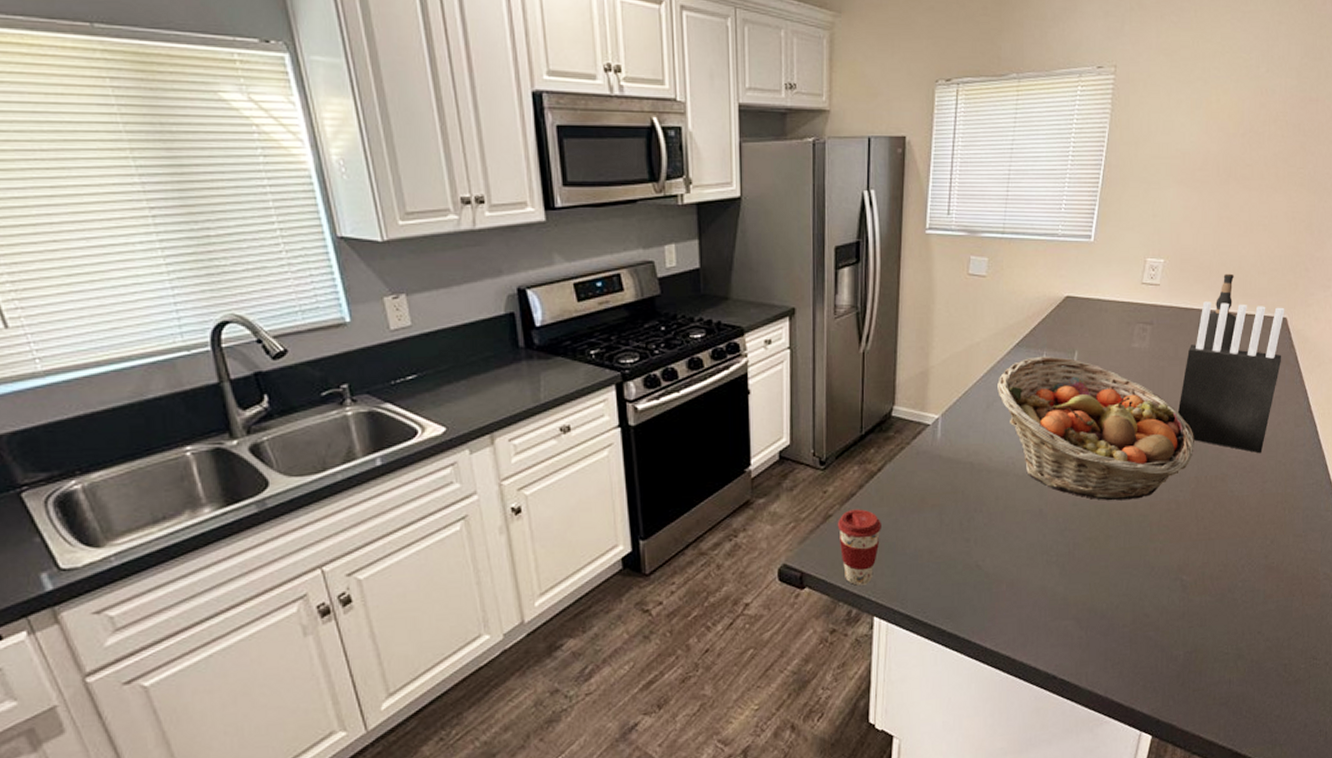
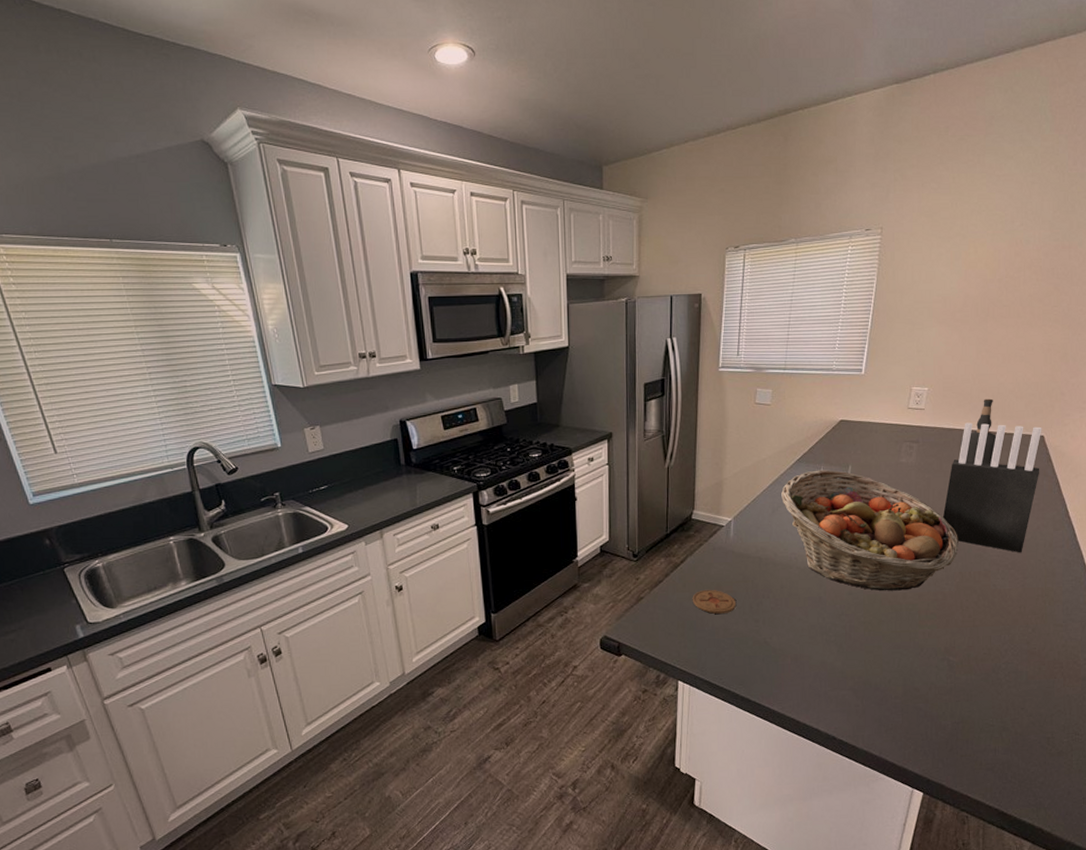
coffee cup: present [837,509,881,586] -> none [647,593,684,655]
coaster: none [891,503,943,533] -> present [692,589,736,614]

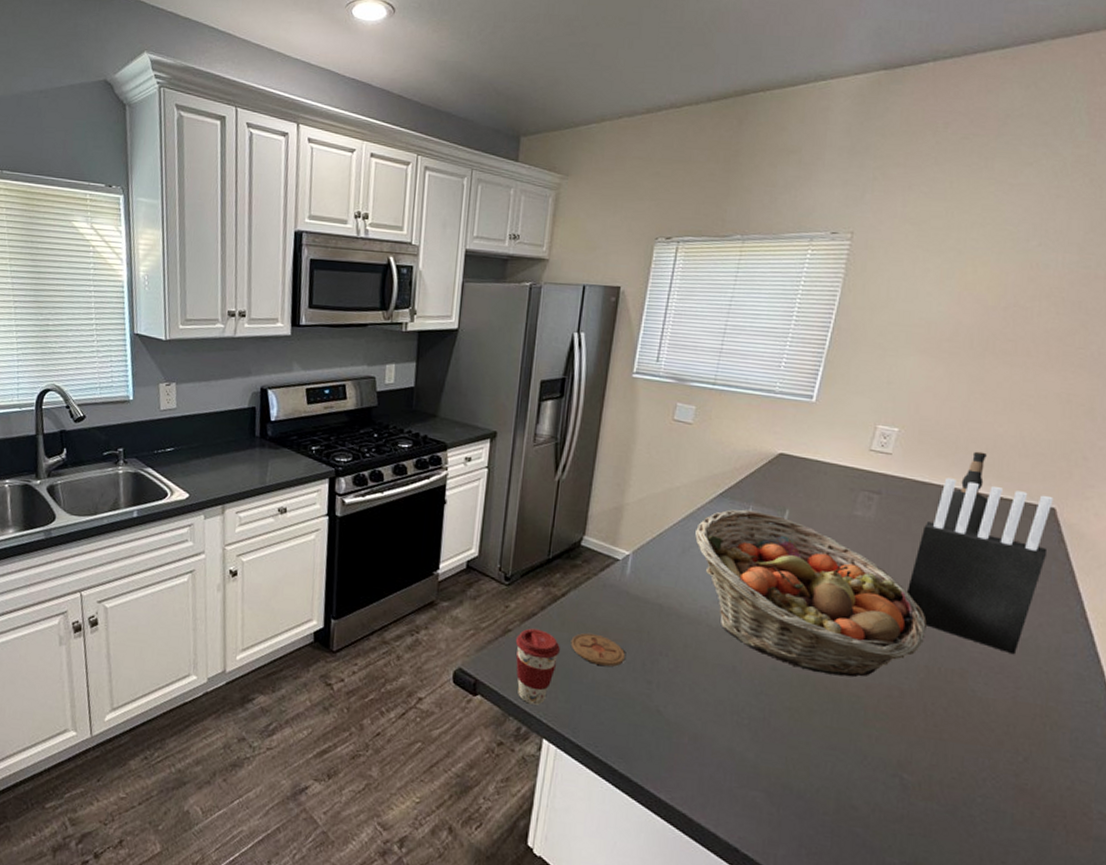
coffee cup: none [647,593,684,655] -> present [515,628,560,705]

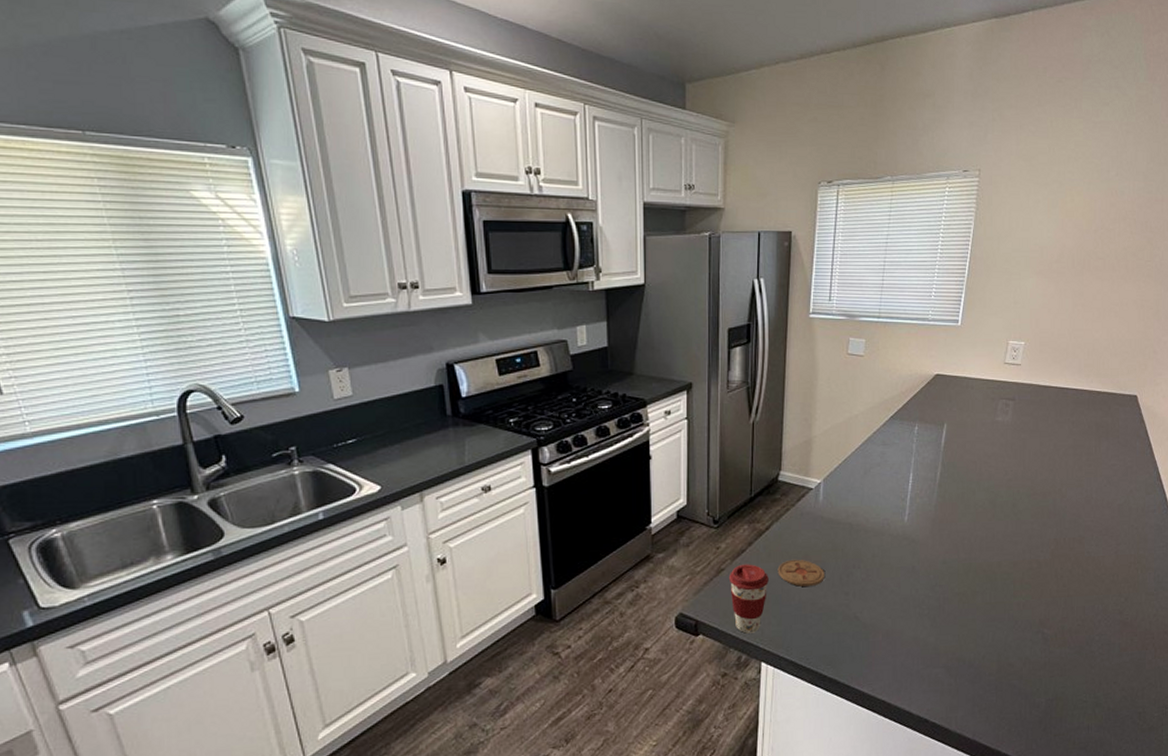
fruit basket: present [695,509,927,678] -> none [874,428,1054,560]
knife block: present [906,478,1054,655] -> none [1038,380,1135,518]
liquor bottle: present [938,451,989,535] -> none [1056,355,1092,424]

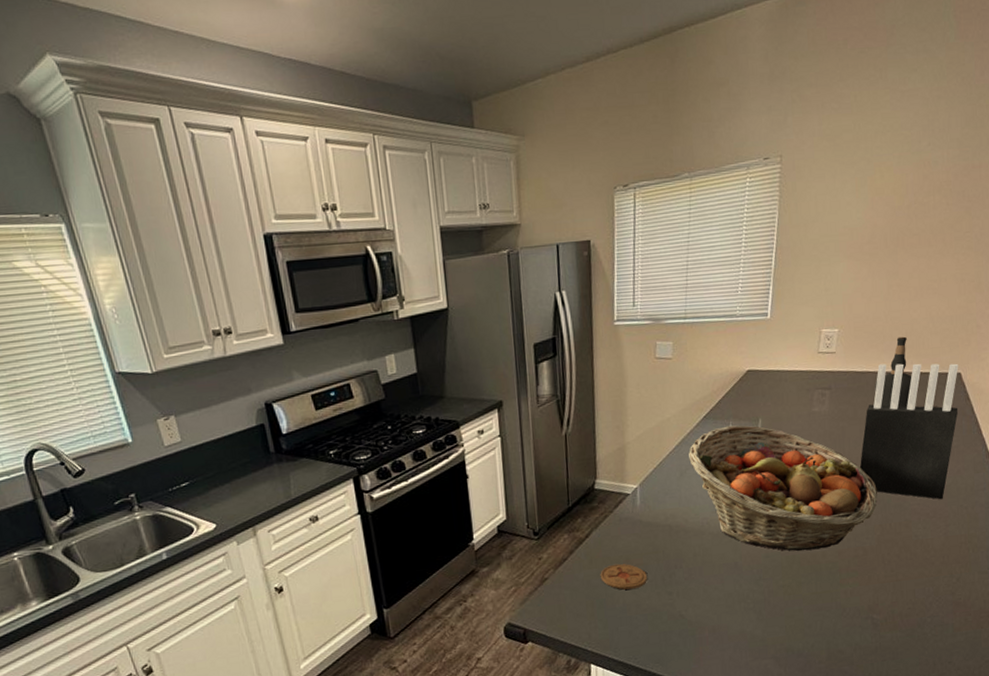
coffee cup: present [728,564,769,634] -> none [552,571,592,638]
fruit basket: none [874,428,1054,560] -> present [689,425,877,551]
knife block: none [1038,380,1135,518] -> present [859,363,959,500]
liquor bottle: none [1056,355,1092,424] -> present [875,336,912,408]

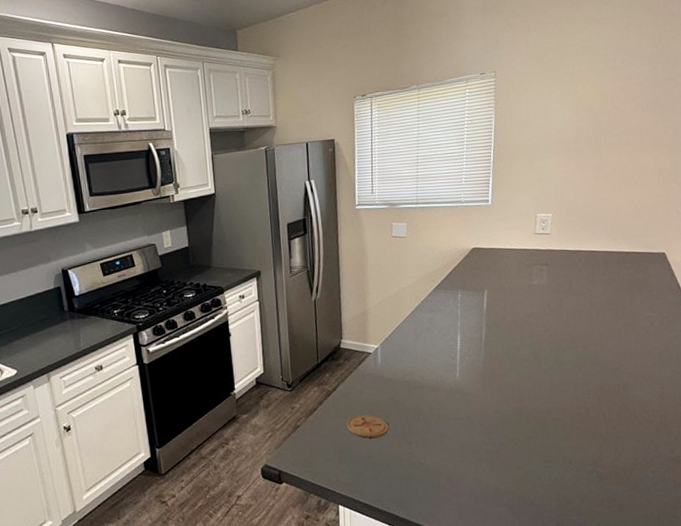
fruit basket: present [689,425,877,551] -> none [423,295,596,408]
knife block: present [859,363,959,500] -> none [577,244,665,365]
liquor bottle: present [875,336,912,408] -> none [587,220,621,282]

